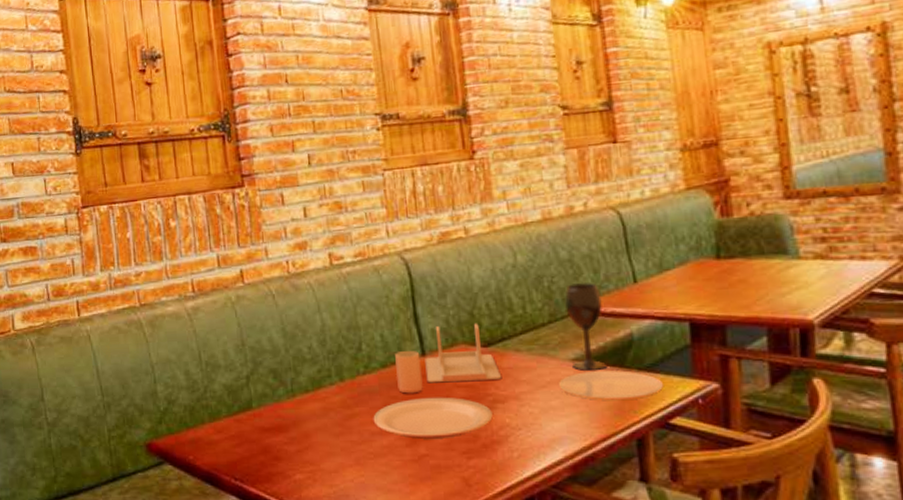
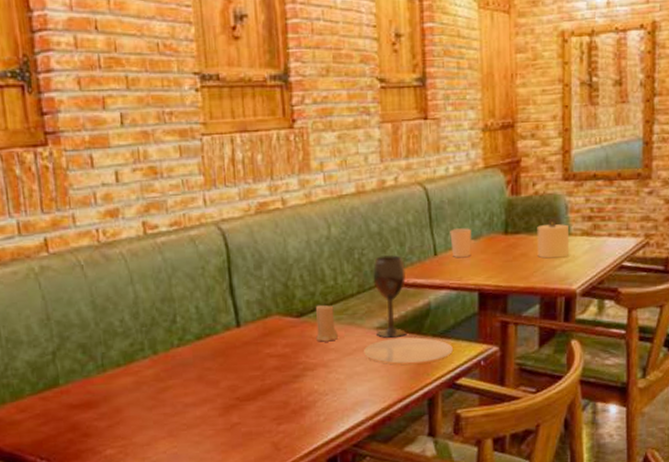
plate: present [373,397,493,439] -> none [187,366,302,408]
cup: present [395,350,423,394] -> none [210,321,237,365]
napkin holder: present [425,323,502,383] -> none [239,294,313,354]
candle: none [503,332,530,373] -> present [315,303,338,342]
cup: none [650,253,682,286] -> present [450,228,475,258]
candle: none [756,240,799,285] -> present [537,218,568,259]

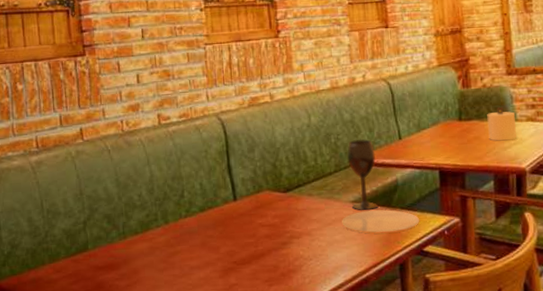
candle: present [315,303,338,342] -> none [299,180,319,214]
cup: present [450,228,475,258] -> none [411,116,434,142]

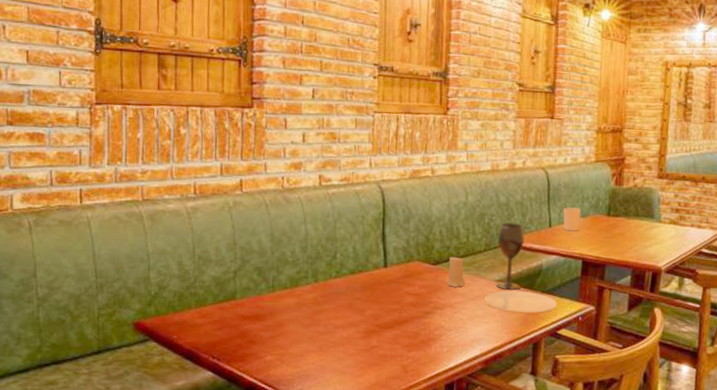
candle: none [299,180,319,214] -> present [447,255,465,287]
cup: none [411,116,434,142] -> present [563,207,583,232]
candle: present [487,106,516,141] -> none [632,207,659,240]

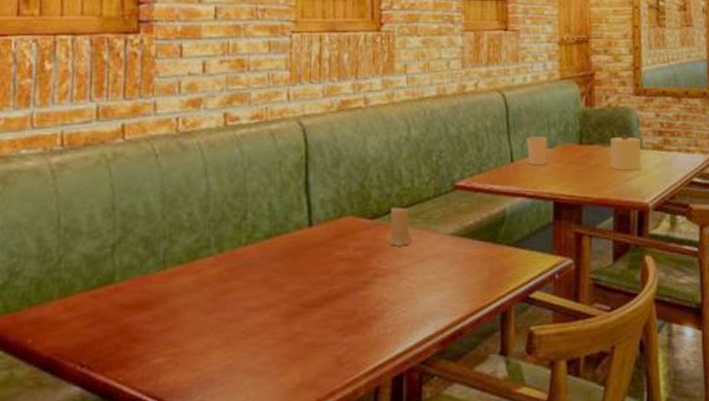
plate: present [485,290,558,314] -> none [437,246,528,276]
wine glass: present [496,222,526,290] -> none [450,158,483,245]
candle: none [632,207,659,240] -> present [610,131,641,171]

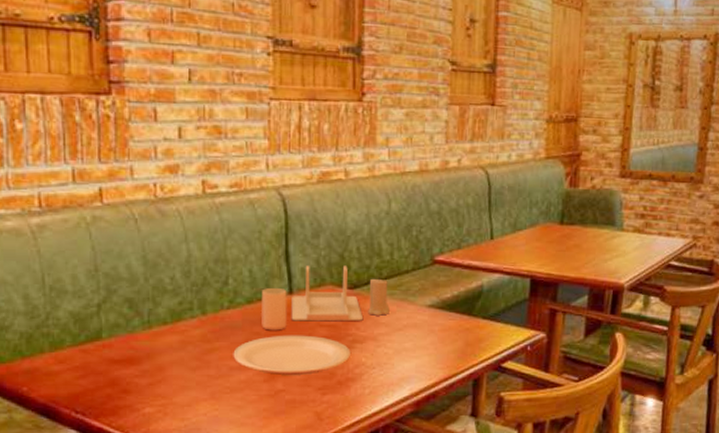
plate: none [249,270,372,315] -> present [233,335,351,375]
cup: none [280,220,307,267] -> present [261,287,287,331]
napkin holder: none [310,194,385,256] -> present [291,265,364,322]
cup: present [526,136,551,166] -> none [507,215,531,244]
candle: present [610,131,641,171] -> none [590,212,622,252]

